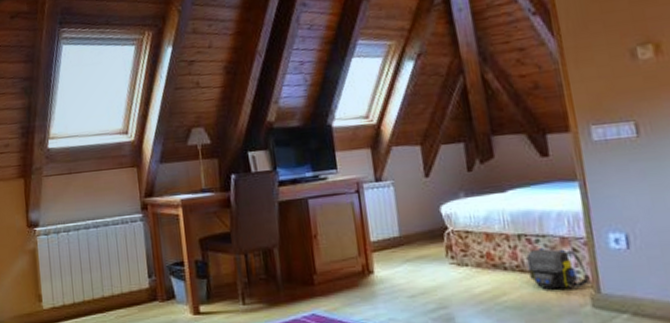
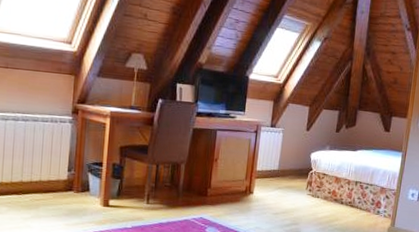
shoulder bag: present [526,248,593,290] -> none [355,193,392,222]

